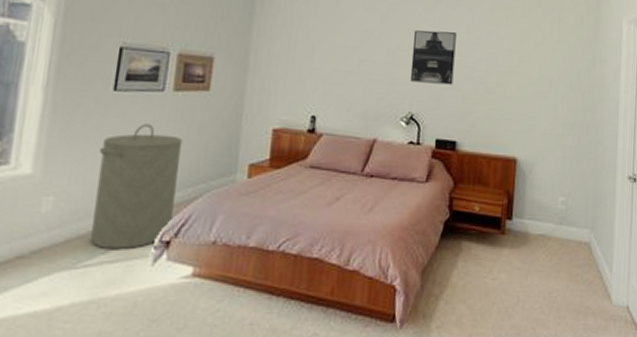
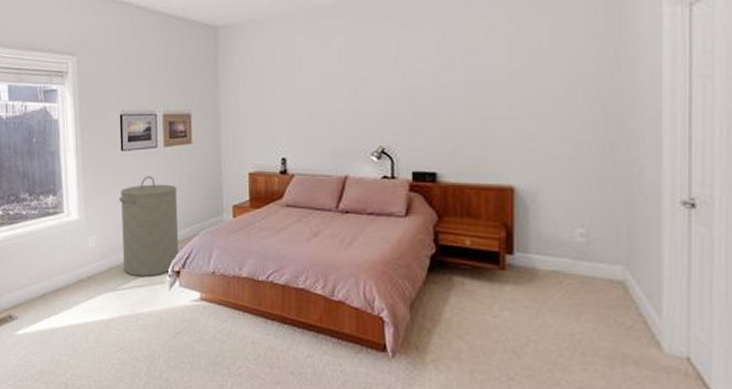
wall art: present [410,30,457,85] -> none [376,54,426,115]

